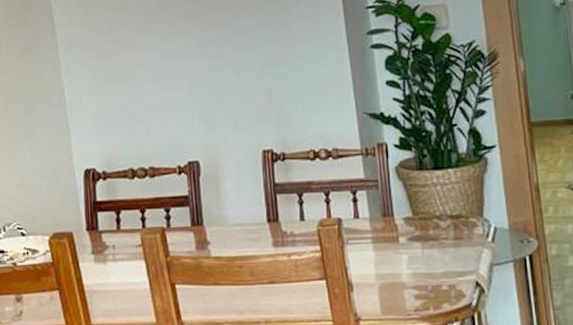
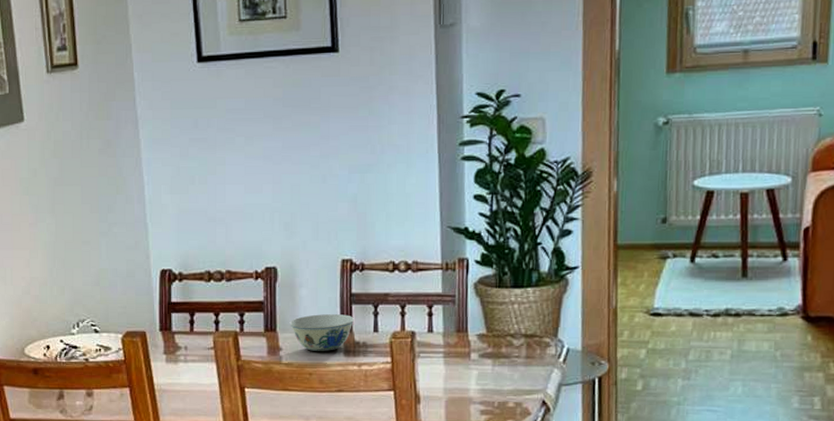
bowl: none [215,205,279,243] -> present [289,314,354,351]

